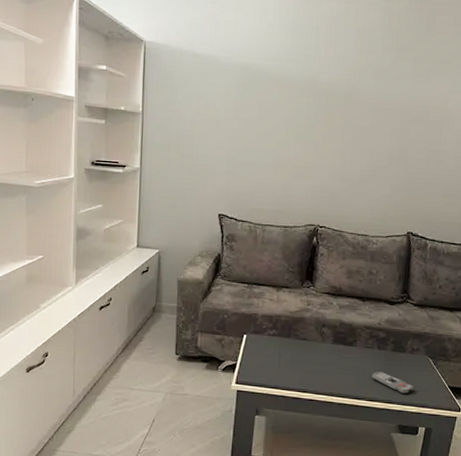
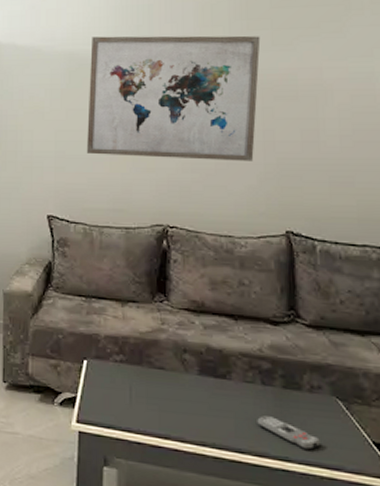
wall art: none [254,52,405,174] -> present [86,35,261,162]

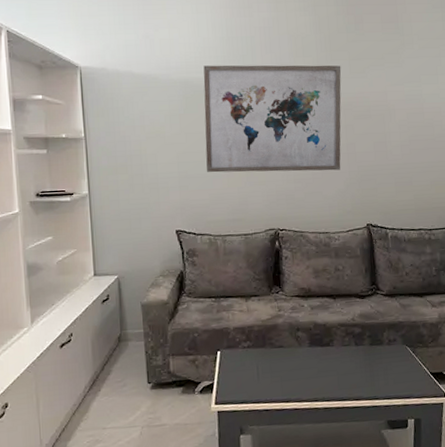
remote control: present [257,416,320,450] -> none [353,368,397,388]

